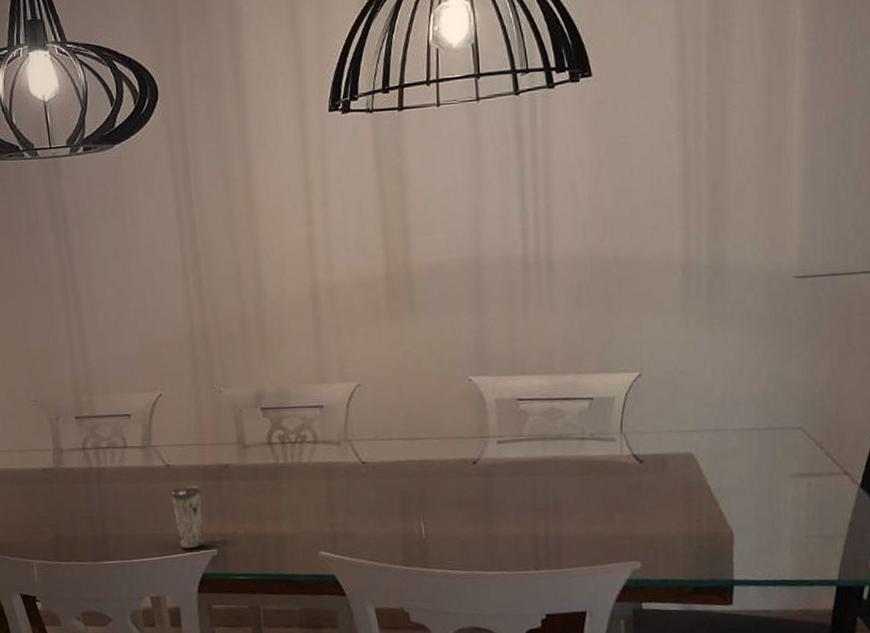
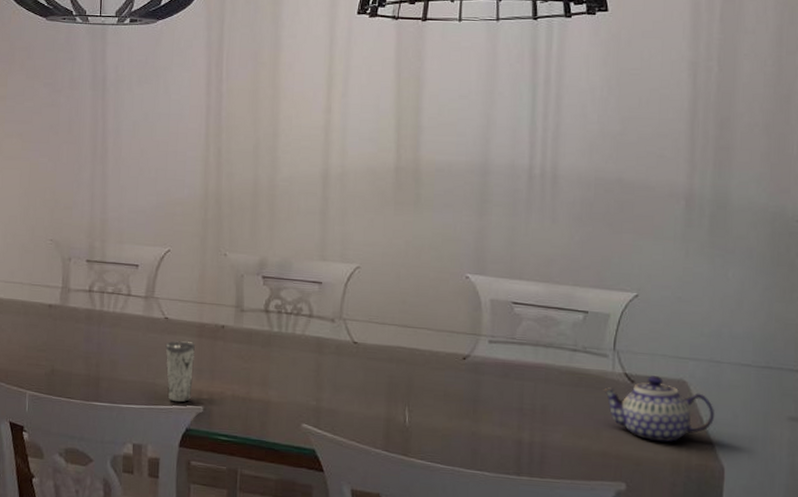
teapot: none [612,451,721,517] -> present [603,375,714,442]

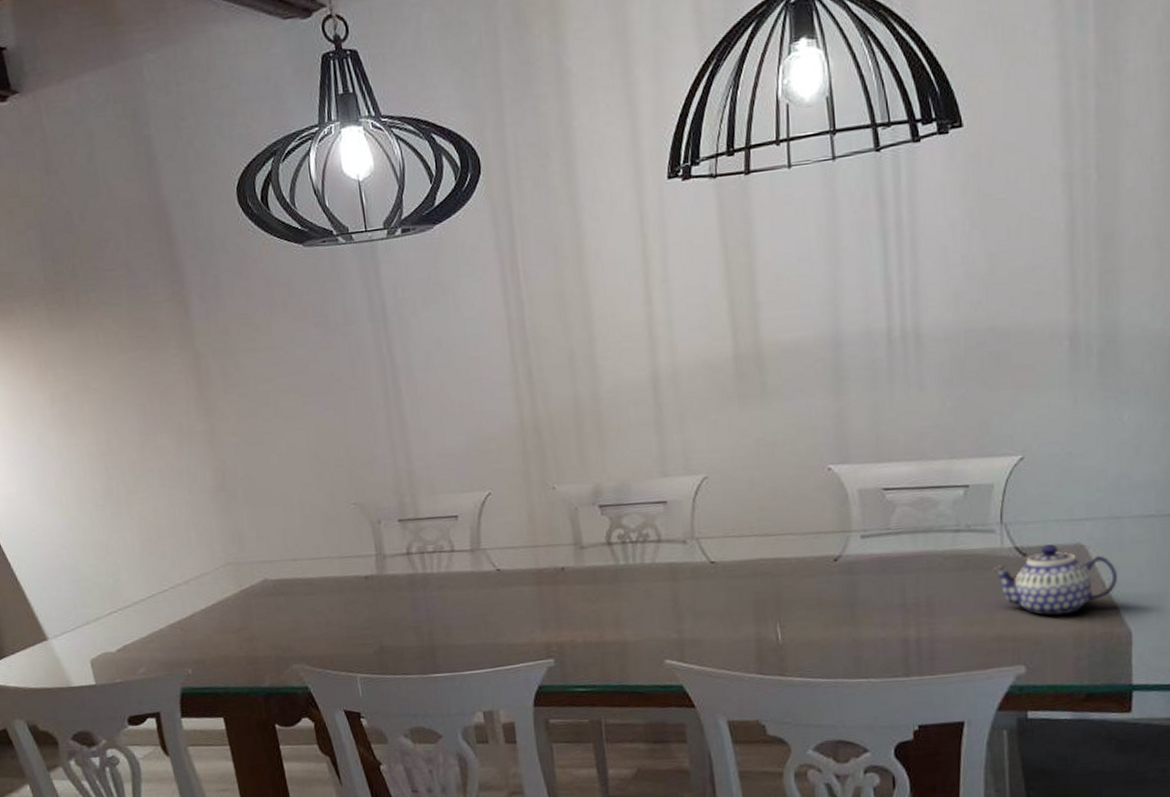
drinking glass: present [165,340,195,403] -> none [502,591,539,660]

